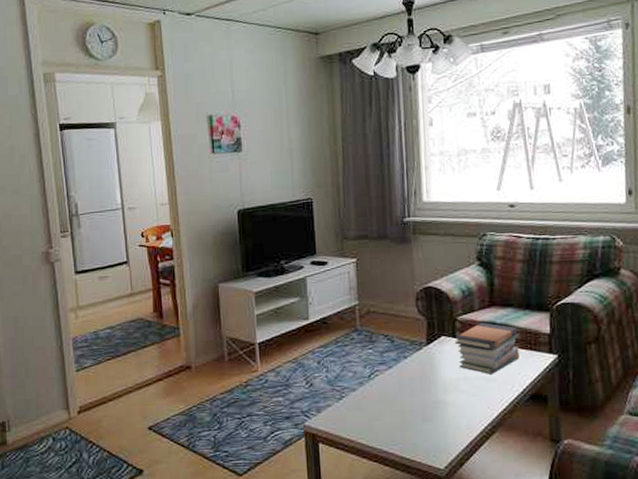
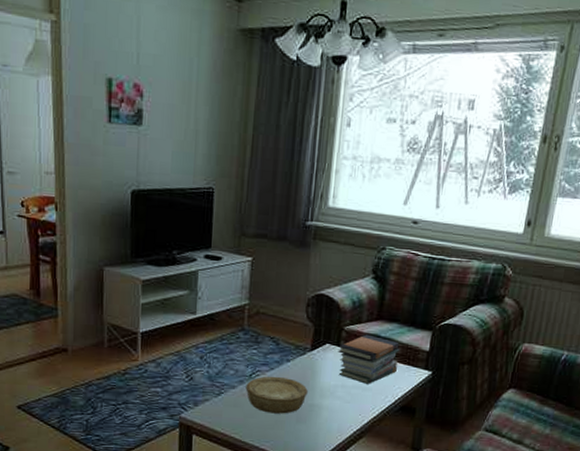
bowl: none [366,374,430,414] -> present [245,376,308,414]

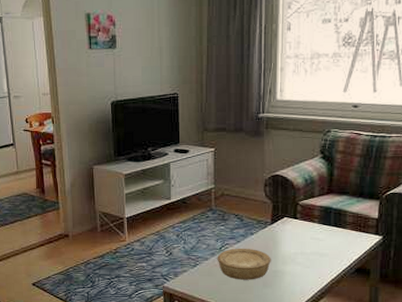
book stack: present [338,334,400,384] -> none [295,207,351,250]

